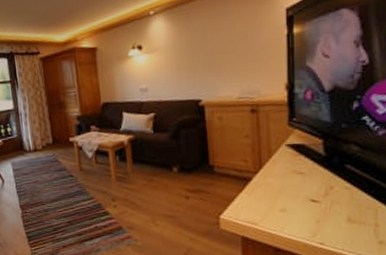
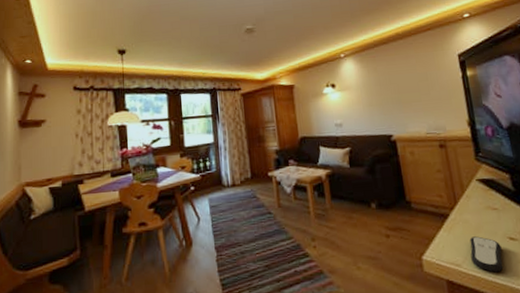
remote control: none [269,198,302,231] -> present [469,236,503,273]

